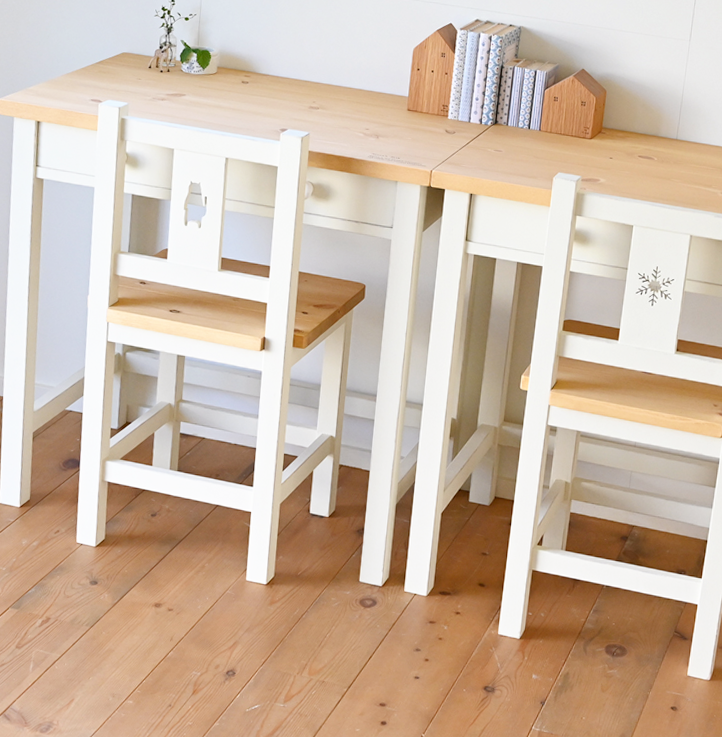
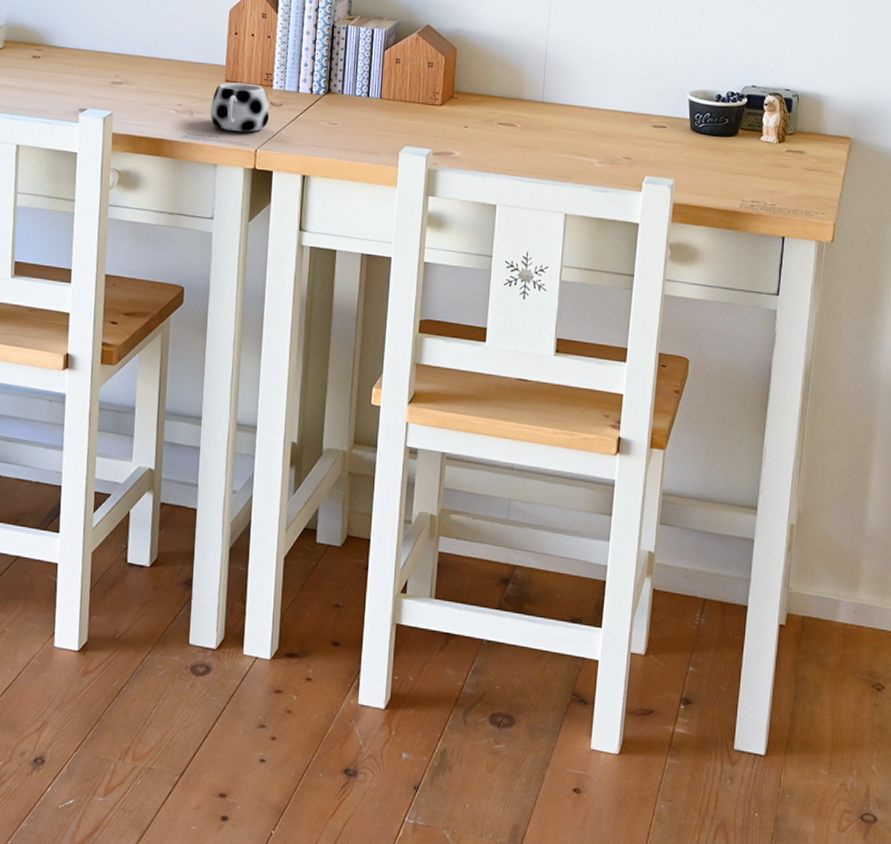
mug: none [393,111,445,155] -> present [209,82,270,132]

